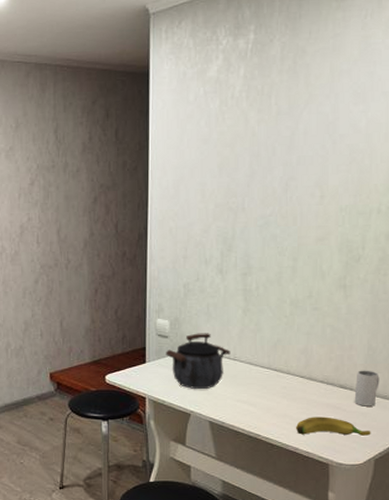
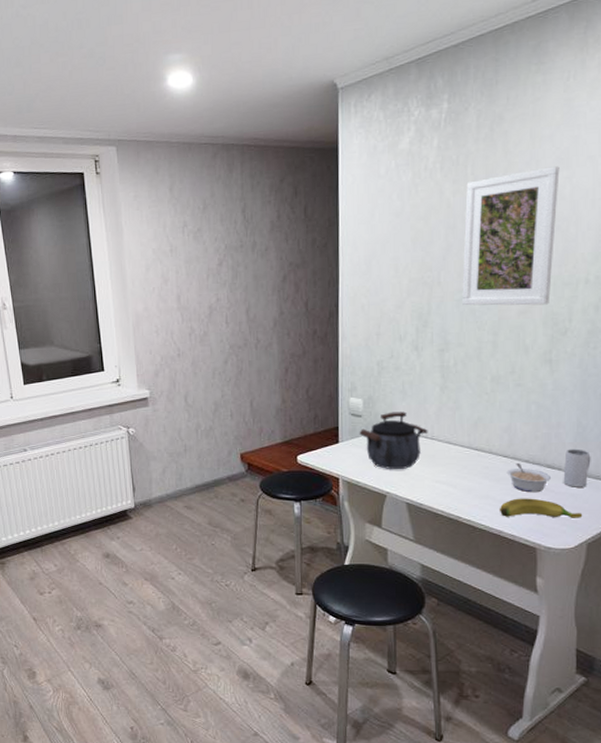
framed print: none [265,100,356,233] -> present [462,166,560,306]
legume: none [303,383,344,412] -> present [506,462,552,493]

